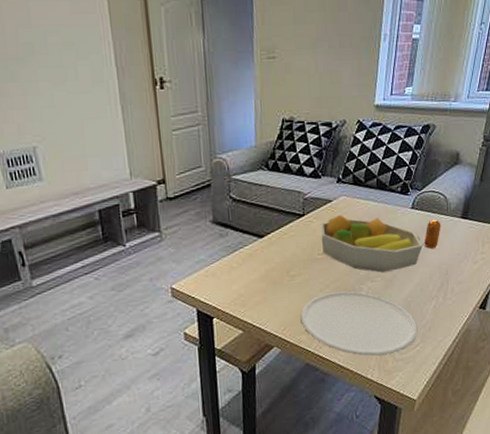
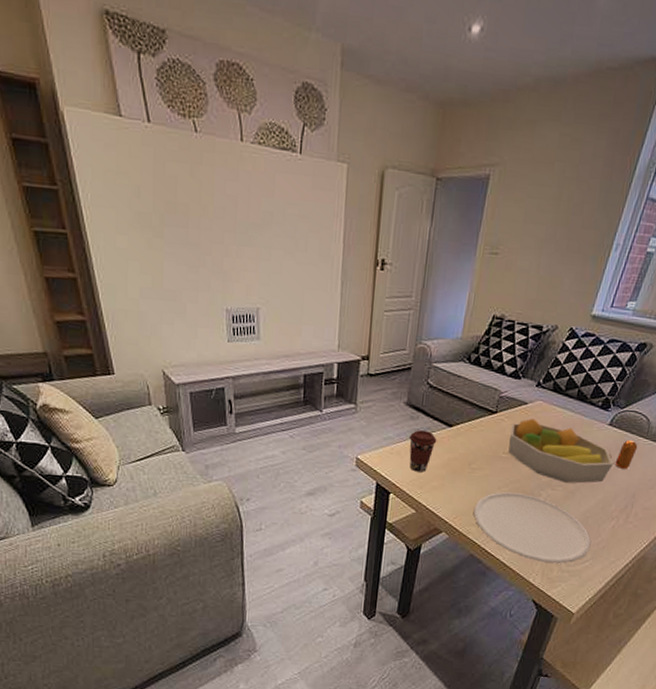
coffee cup: none [221,246,251,291] -> present [409,430,437,472]

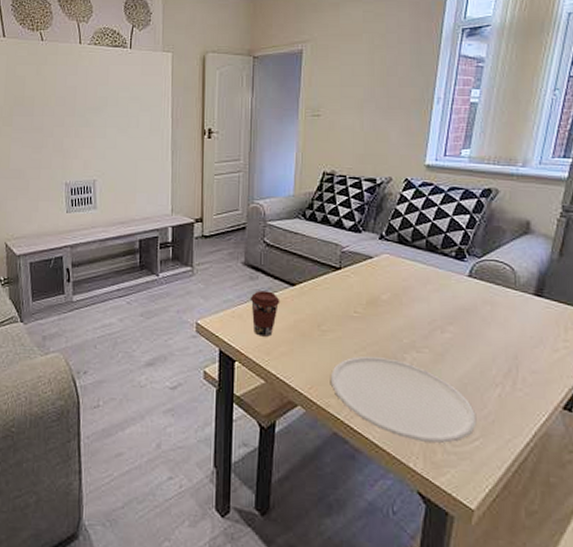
fruit bowl: present [508,419,614,484] -> none [358,273,483,344]
pepper shaker: present [609,439,638,469] -> none [476,291,508,325]

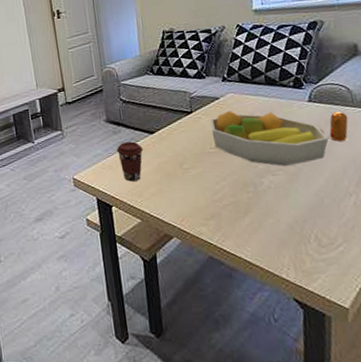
plate: present [331,356,477,443] -> none [198,184,338,254]
fruit bowl: none [358,273,483,344] -> present [209,111,329,166]
pepper shaker: none [476,291,508,325] -> present [320,111,349,141]

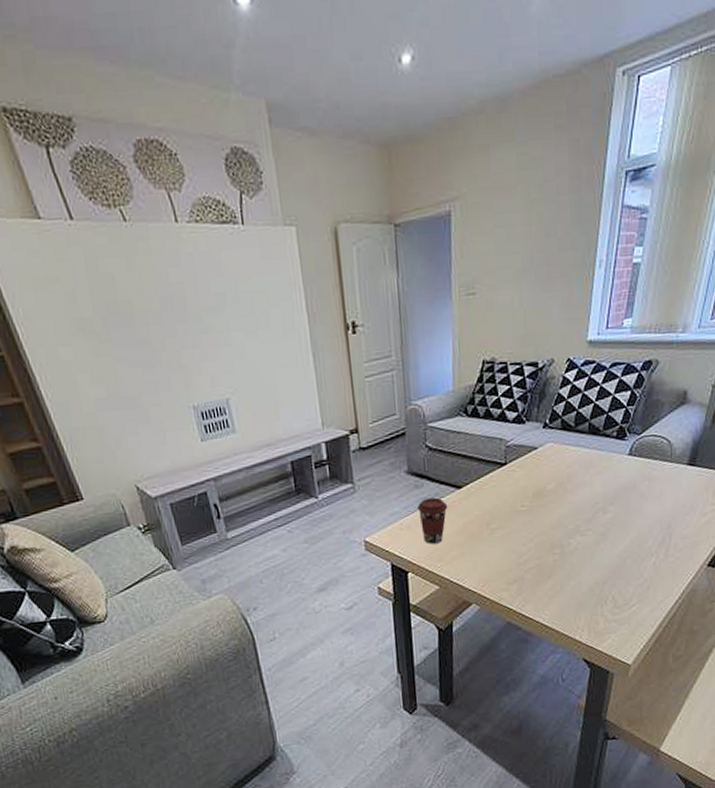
fruit bowl: present [209,111,329,166] -> none [524,463,641,526]
pepper shaker: present [320,111,349,141] -> none [635,466,664,499]

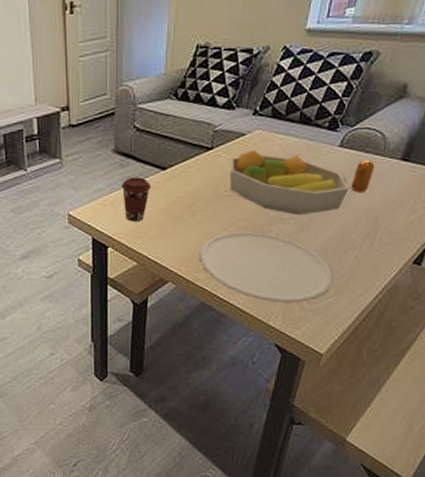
plate: none [502,545,634,616] -> present [200,232,334,303]
fruit bowl: none [524,463,641,526] -> present [229,150,349,215]
pepper shaker: none [635,466,664,499] -> present [343,159,375,192]

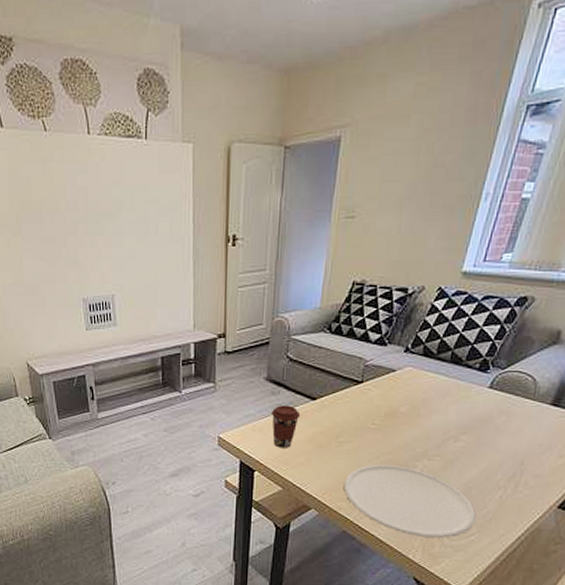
fruit bowl: present [229,150,349,215] -> none [377,386,497,452]
pepper shaker: present [343,159,375,192] -> none [491,402,524,434]

